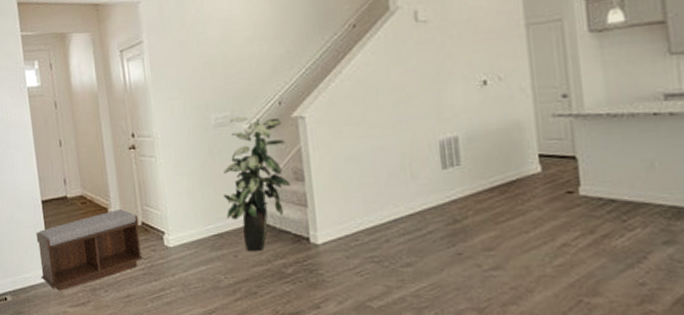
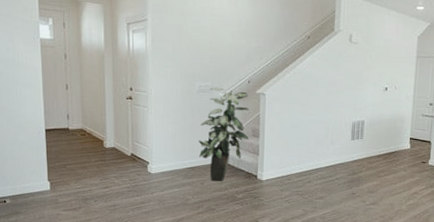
bench: present [36,208,143,291] -> none [38,142,129,199]

